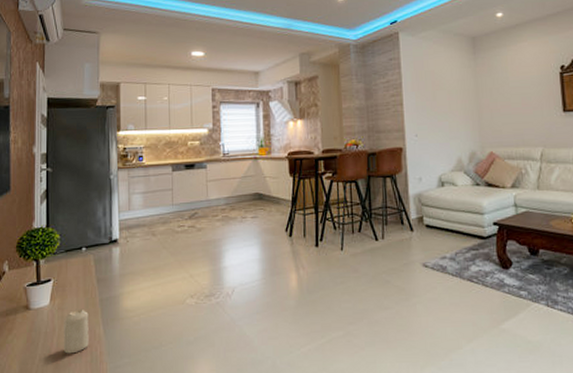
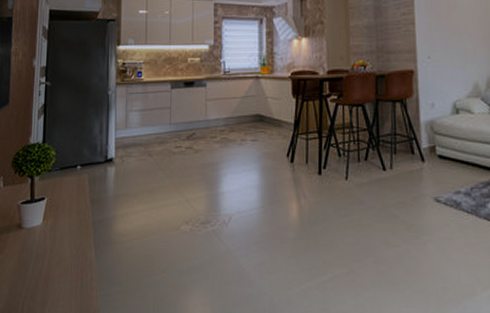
candle: present [64,309,89,354] -> none [54,230,81,278]

